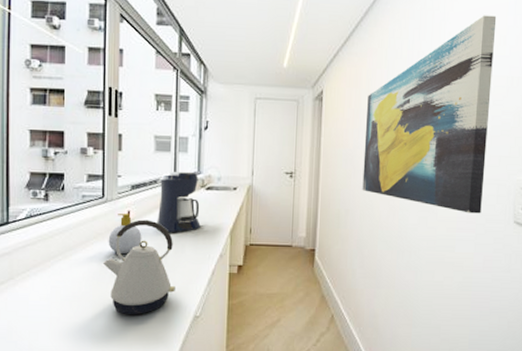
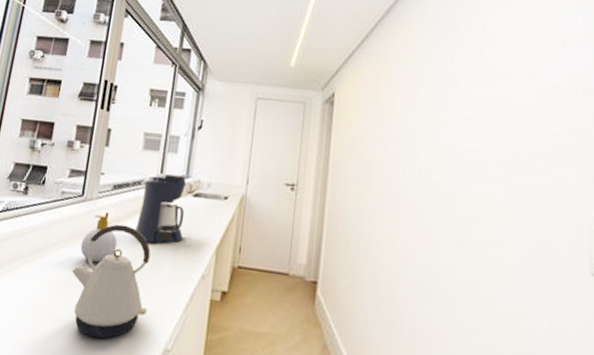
wall art: present [362,15,497,214] -> none [379,15,551,258]

